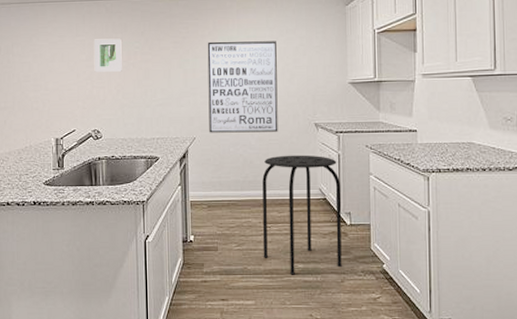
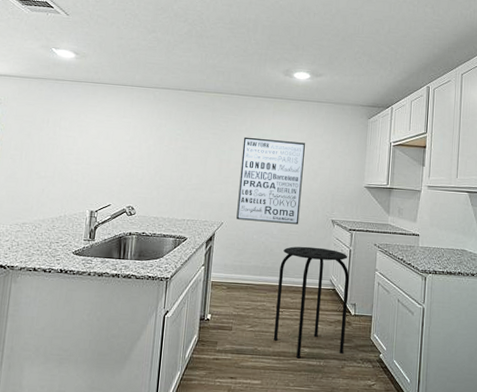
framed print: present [94,38,122,72] -> none [136,122,165,155]

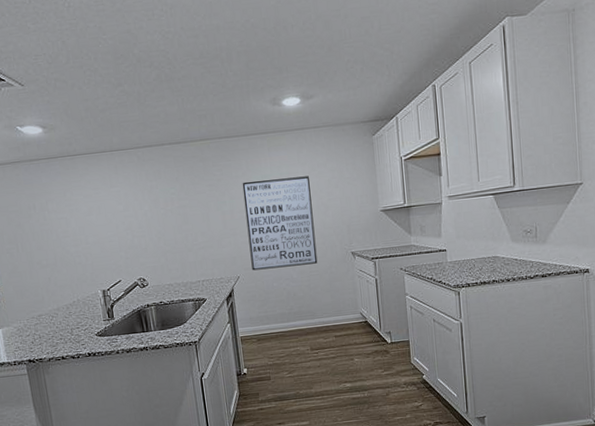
stool: present [273,246,350,359] -> none [306,282,386,394]

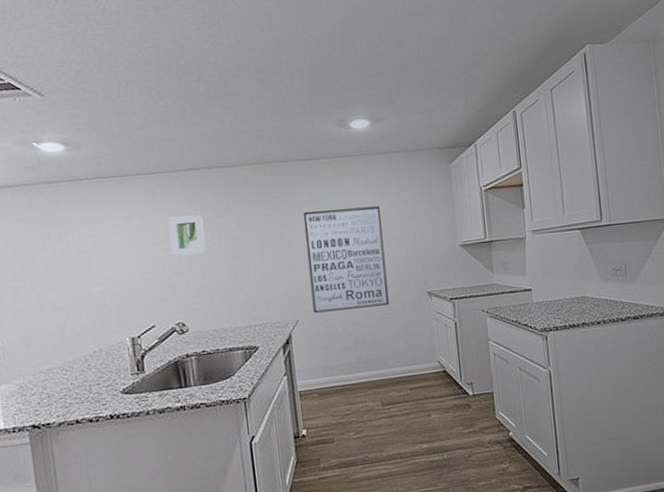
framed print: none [130,186,161,222] -> present [169,215,206,256]

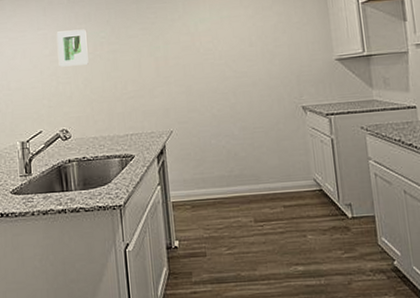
wall art: present [303,206,390,313] -> none [178,20,263,125]

